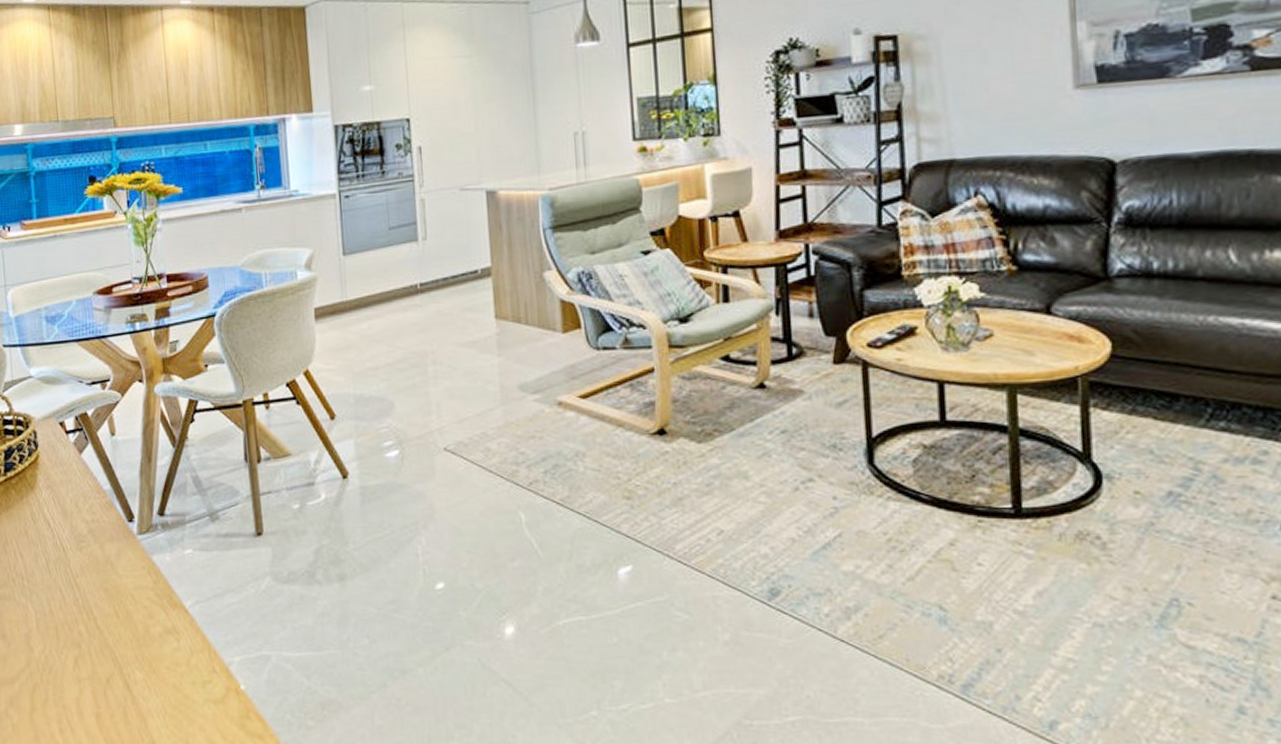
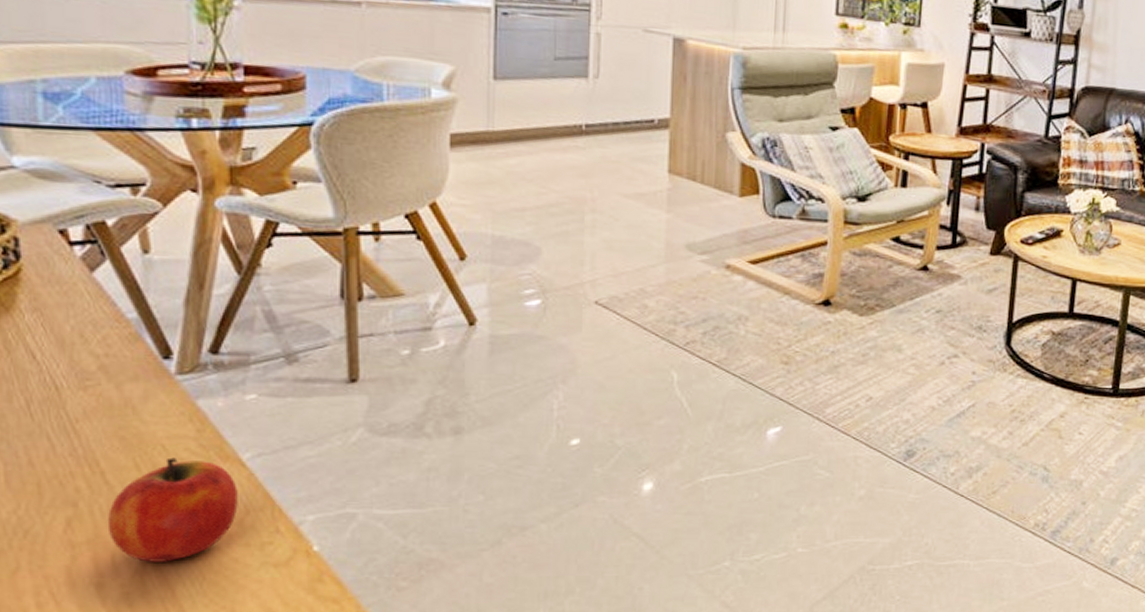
fruit: none [100,605,185,697] -> present [108,457,238,562]

